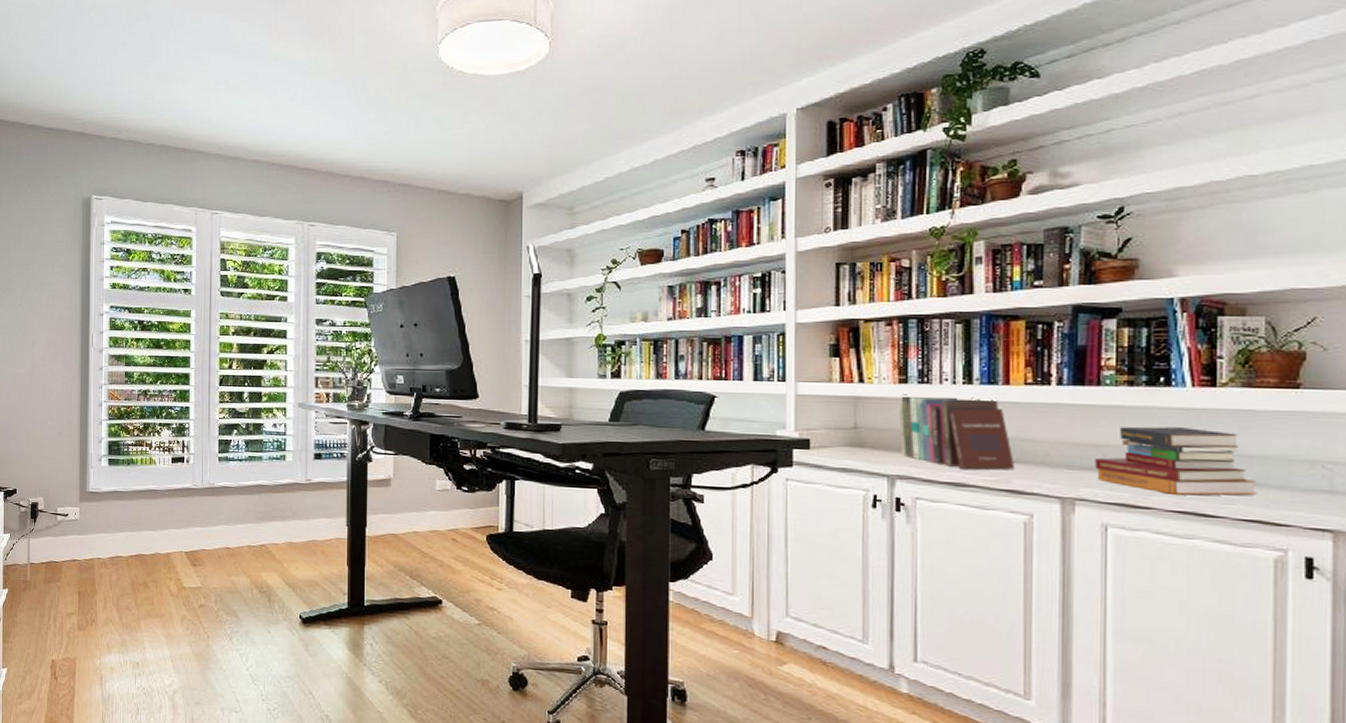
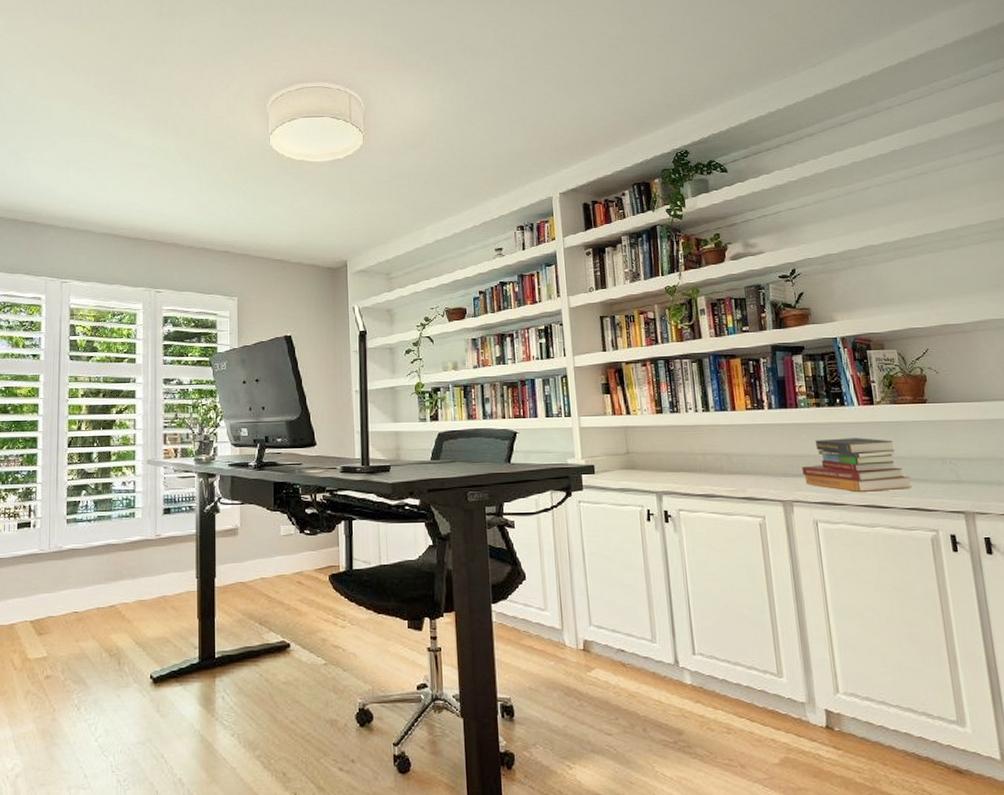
books: present [898,394,1014,471] -> none [658,422,747,483]

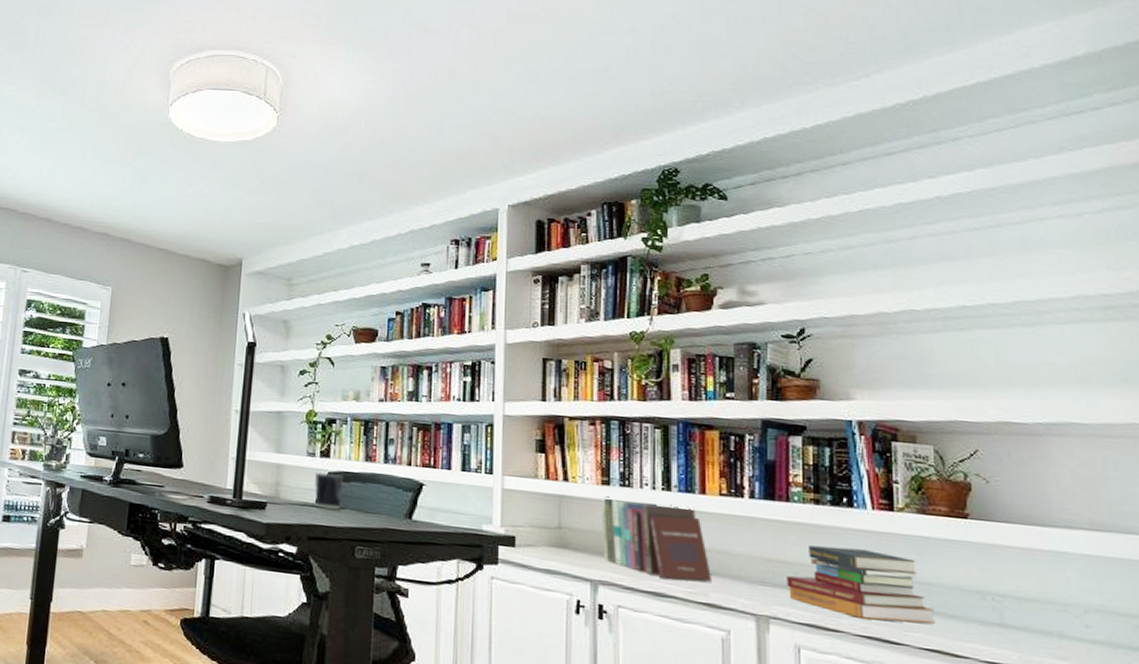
mug: none [427,434,452,464] -> present [314,473,344,510]
books: none [658,422,747,483] -> present [601,496,711,583]

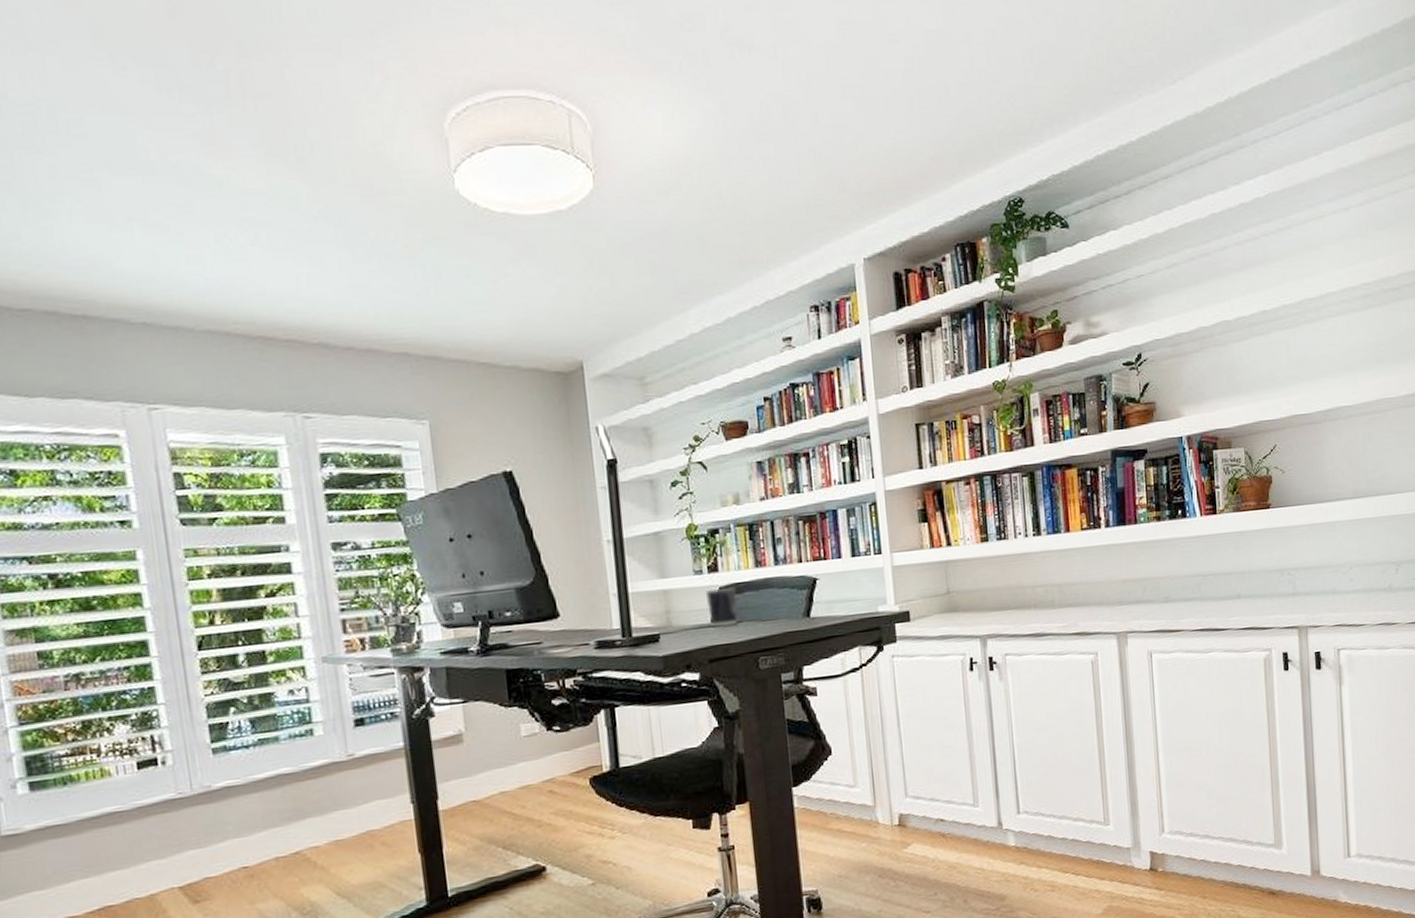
books: present [601,496,711,583] -> none [983,547,1080,621]
books: present [787,545,937,624] -> none [1138,553,1250,616]

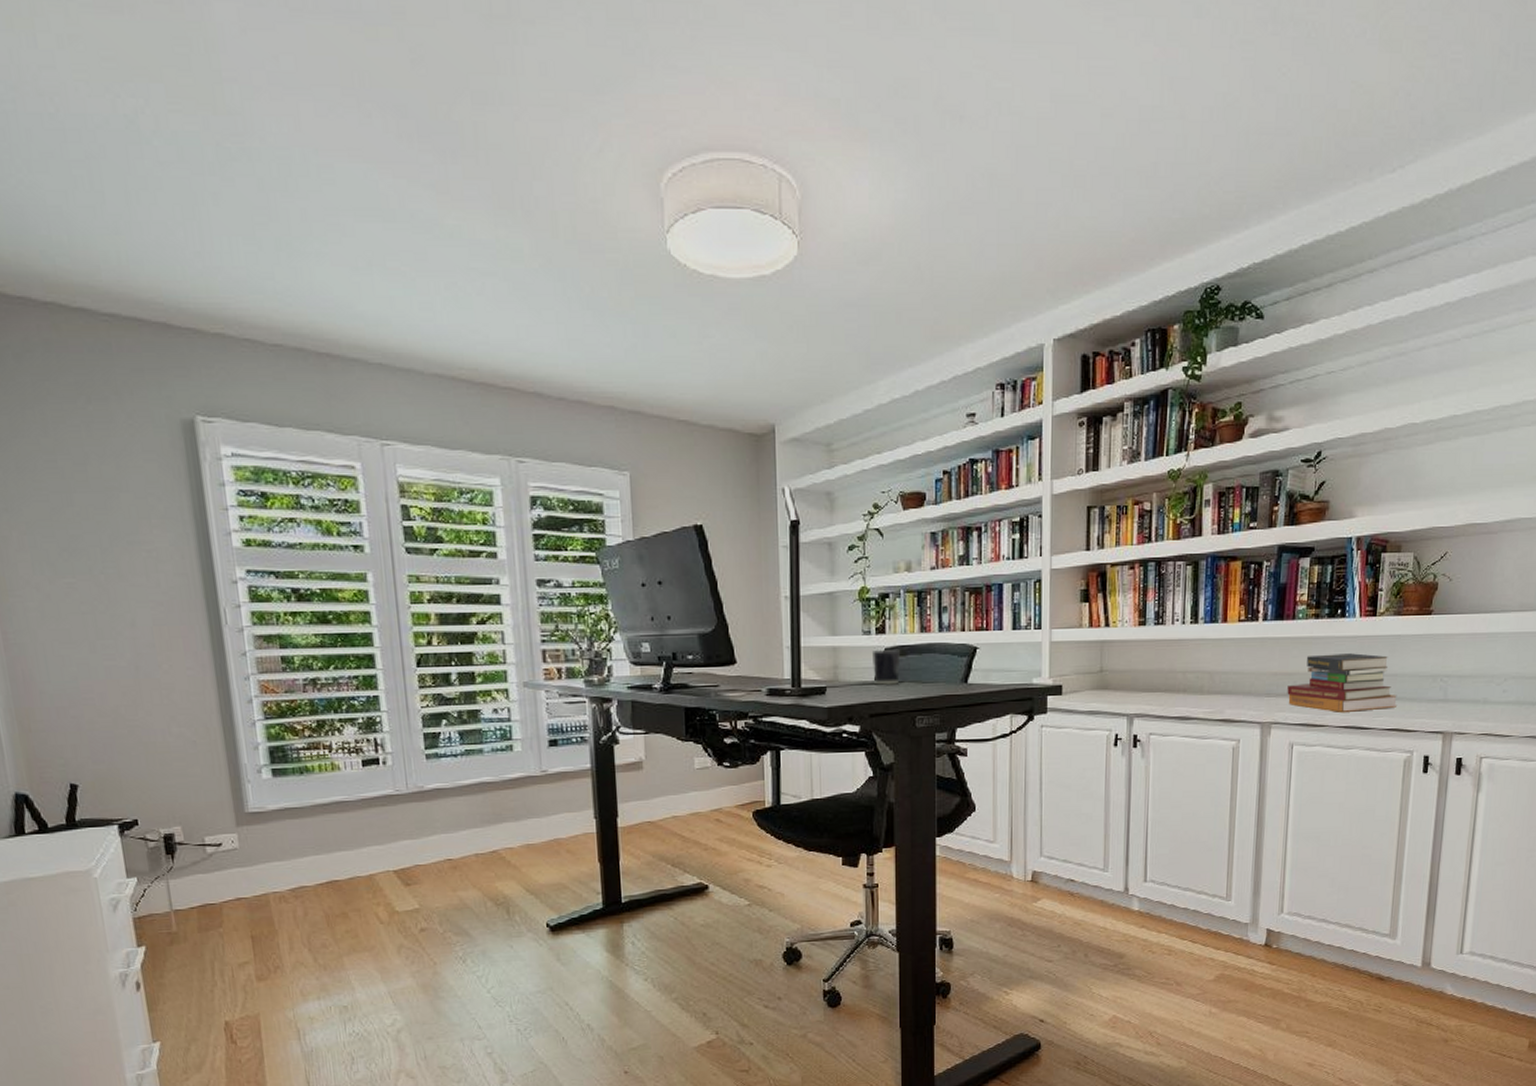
books: none [1138,553,1250,616] -> present [1287,653,1398,712]

